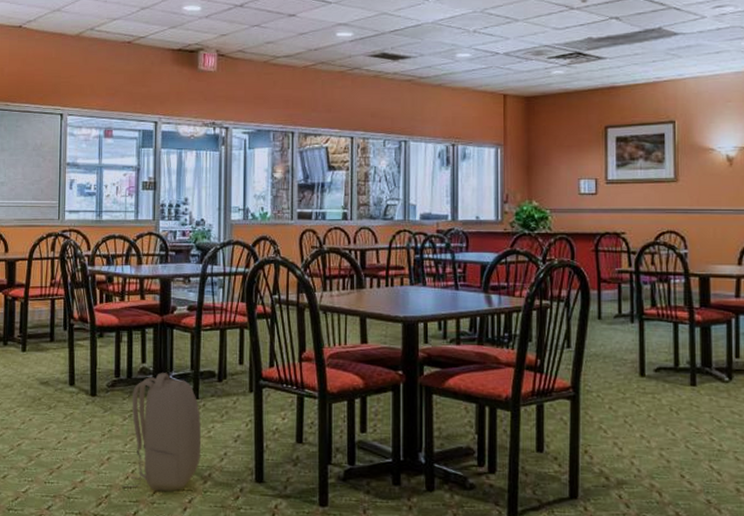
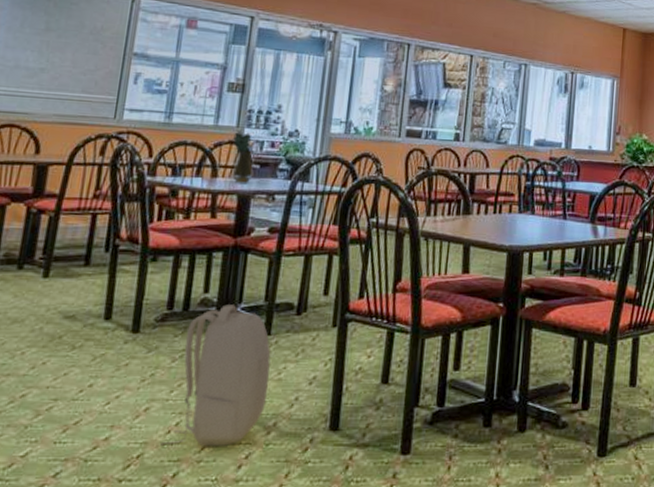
vase: none [150,223,171,269] -> present [232,130,254,184]

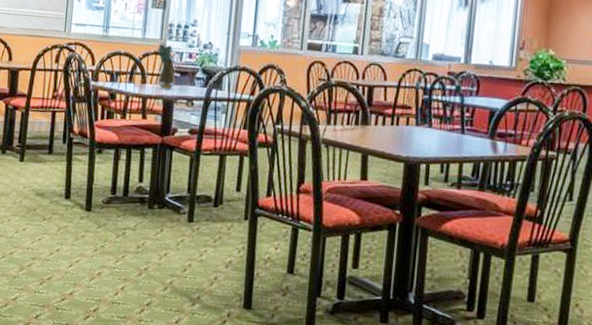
backpack: present [160,304,271,446] -> none [111,193,194,311]

